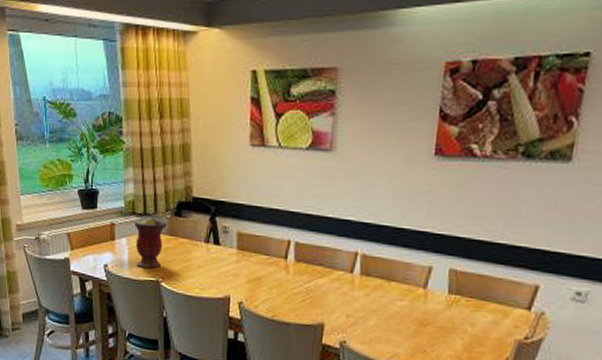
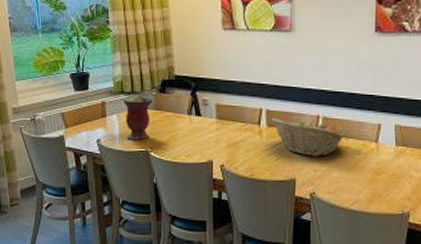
fruit basket: none [300,251,389,301] -> present [271,117,346,157]

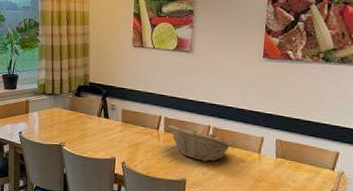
vase: present [122,95,153,140] -> none [44,96,69,135]

